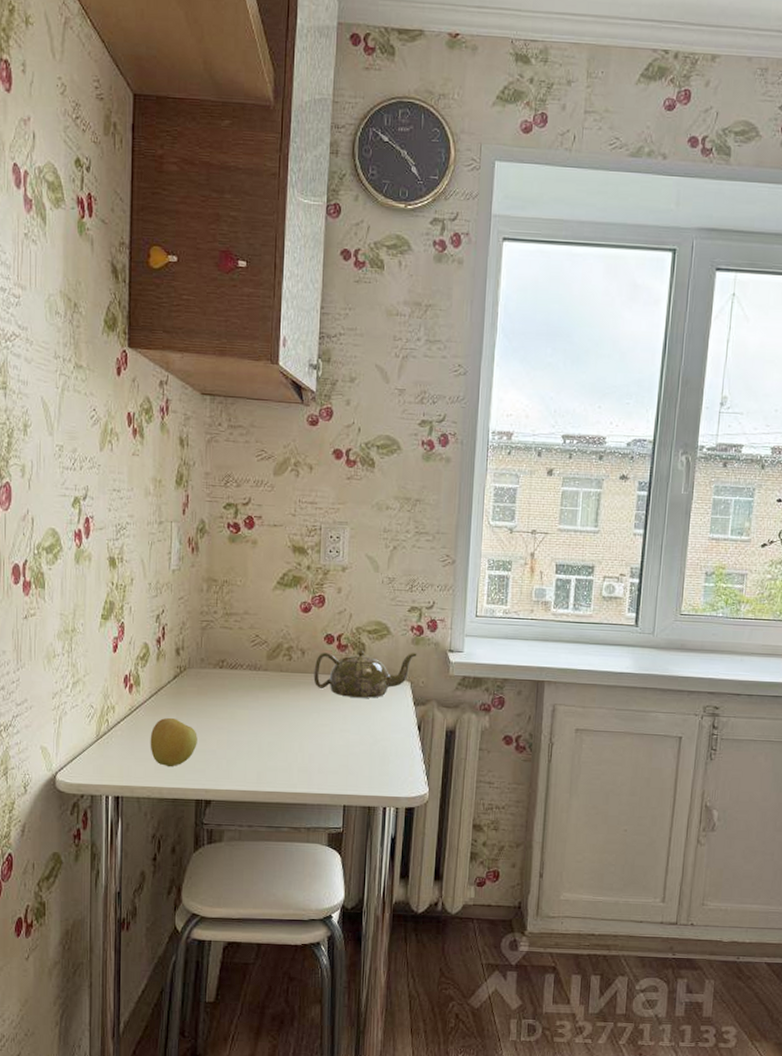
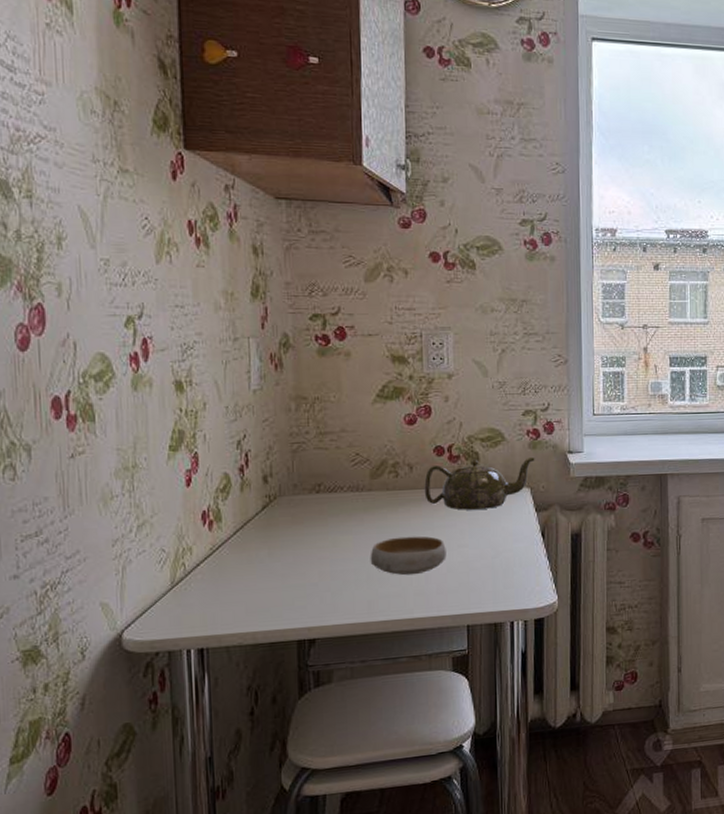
apple: present [150,717,198,767] -> none [237,552,295,608]
bowl: none [262,716,330,753] -> present [370,536,446,576]

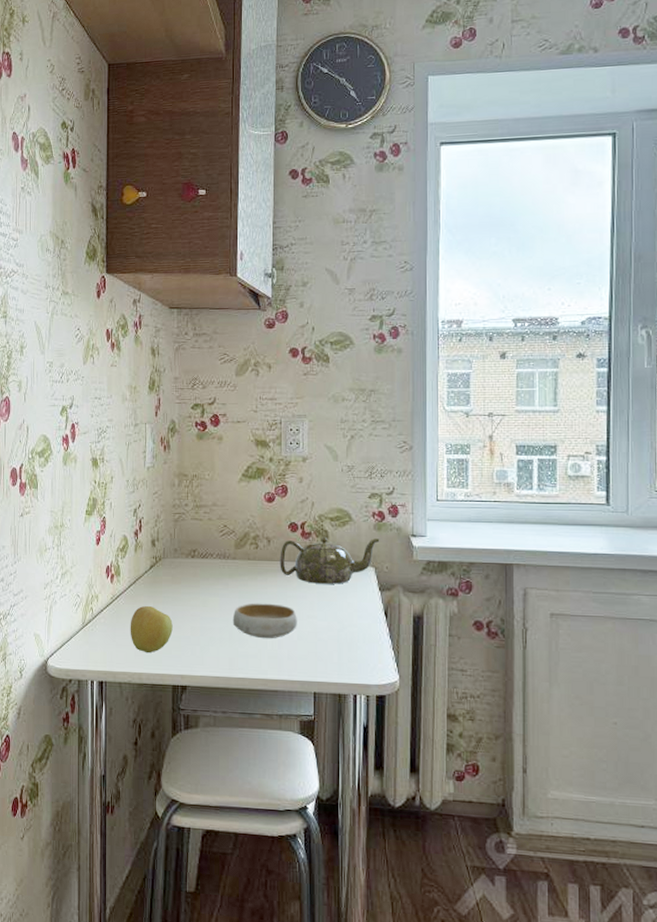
apple: none [237,552,295,608] -> present [130,605,173,654]

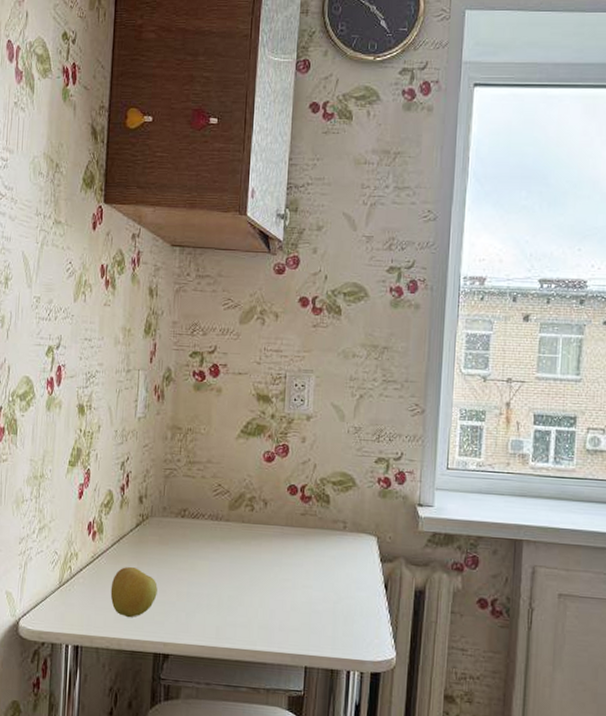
bowl: present [232,603,297,639] -> none [222,568,292,608]
teapot: present [280,536,380,584] -> none [276,501,384,553]

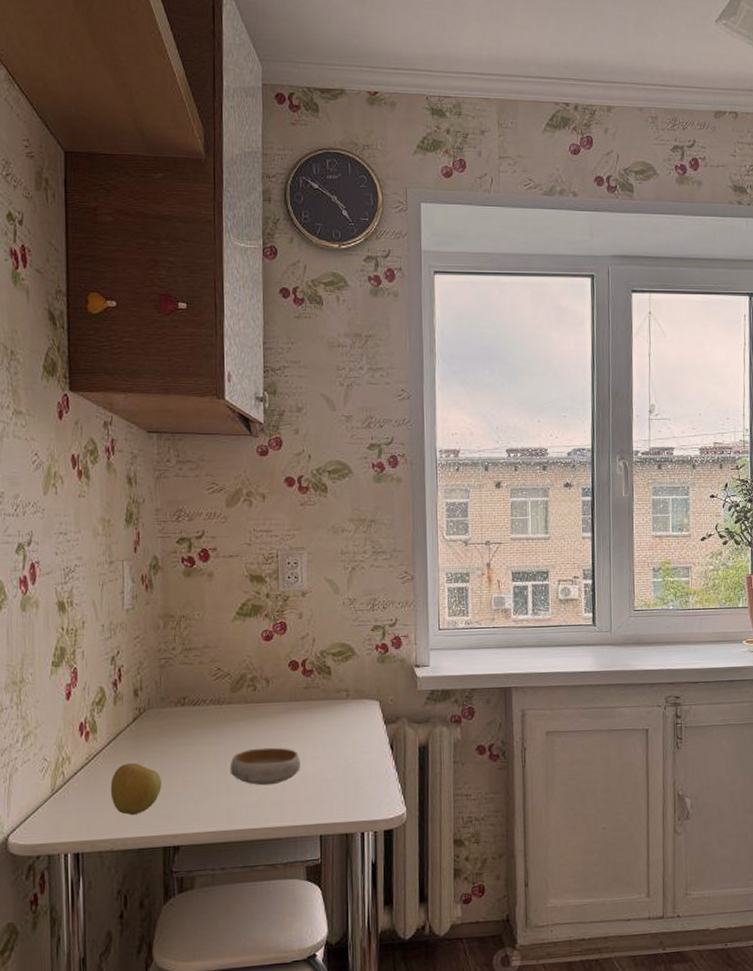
bowl: none [222,568,292,608] -> present [229,747,301,786]

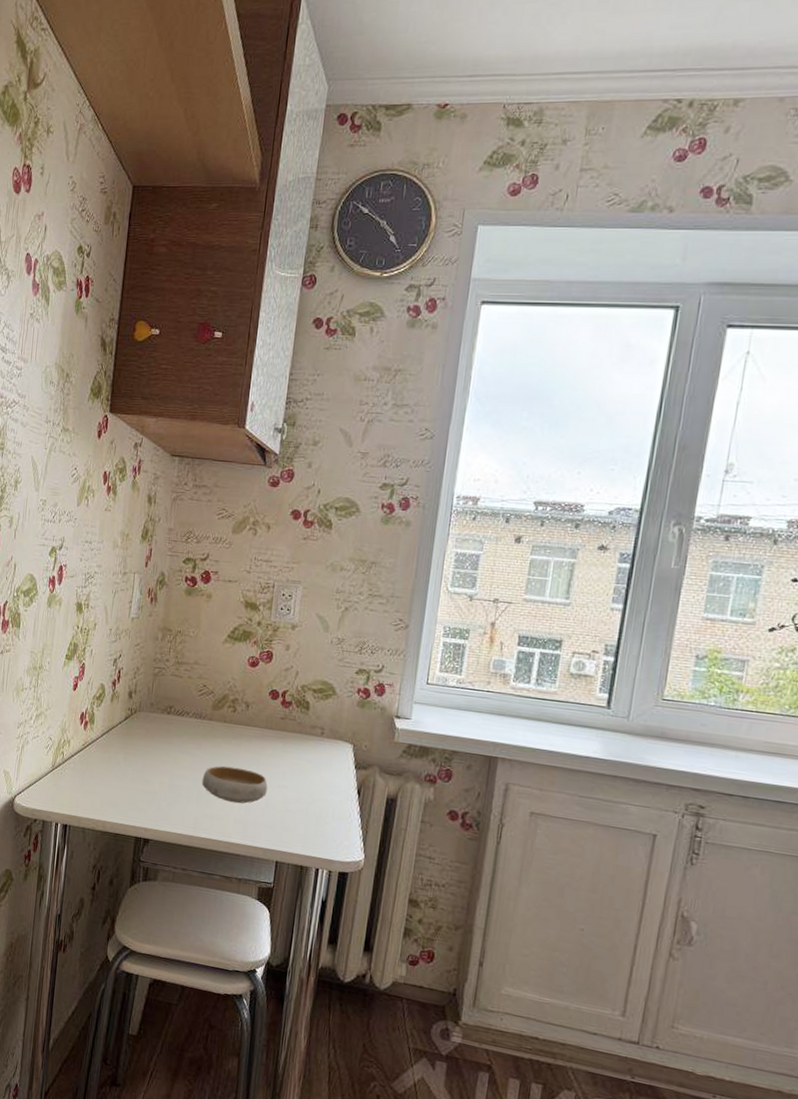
apple: present [110,762,162,816] -> none [98,756,142,803]

